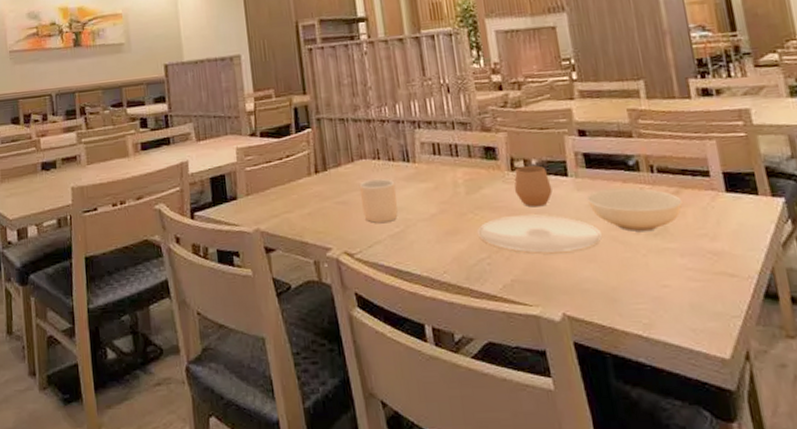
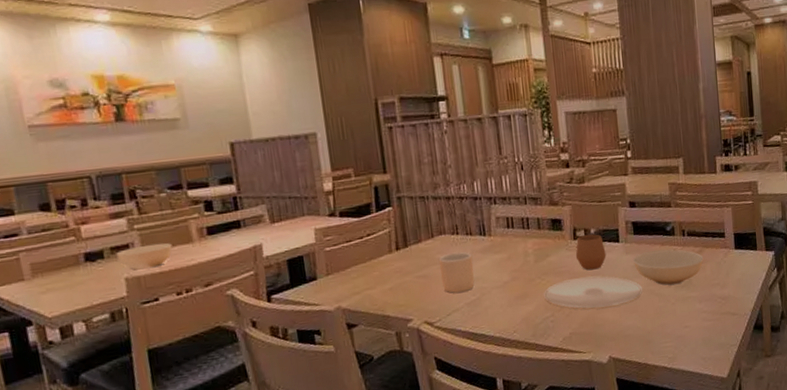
bowl: none [66,156,112,181] -> present [116,243,173,271]

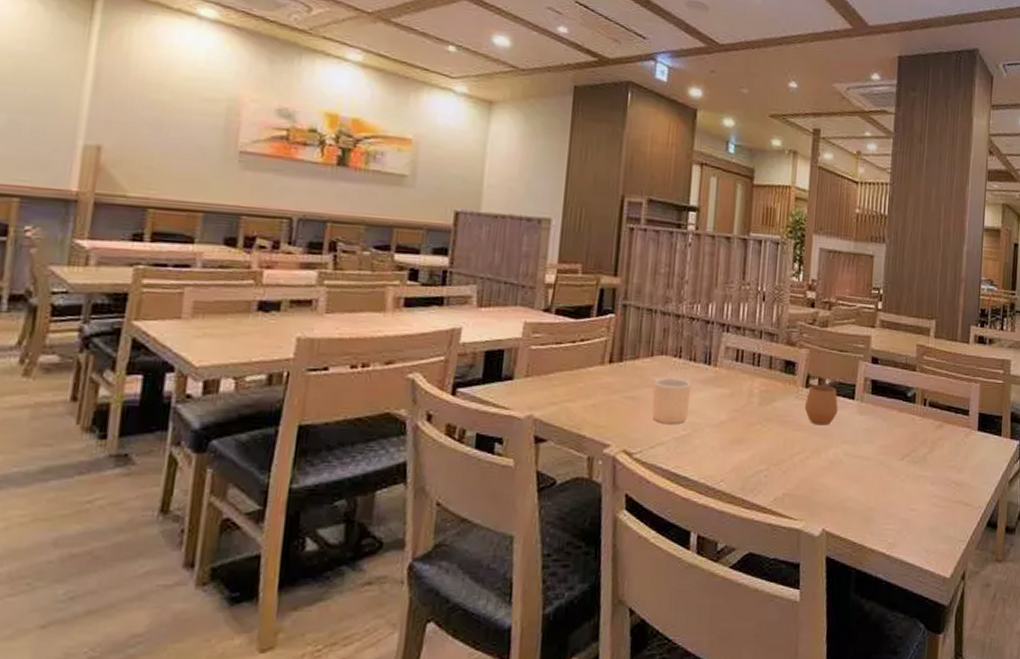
bowl: present [116,243,173,271] -> none [294,304,361,332]
plate: present [543,276,643,310] -> none [761,431,872,472]
bowl: present [632,249,704,285] -> none [865,416,943,459]

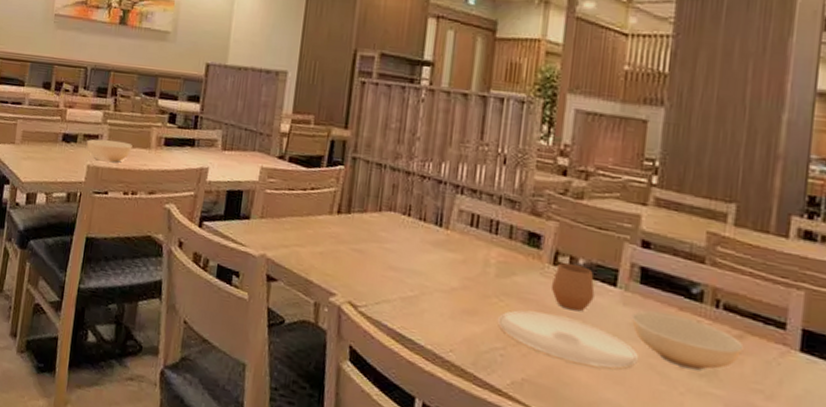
bowl: none [294,304,361,332] -> present [86,139,133,163]
mug: present [652,377,692,424] -> none [378,234,421,284]
plate: none [761,431,872,472] -> present [497,310,639,370]
bowl: none [865,416,943,459] -> present [631,311,744,370]

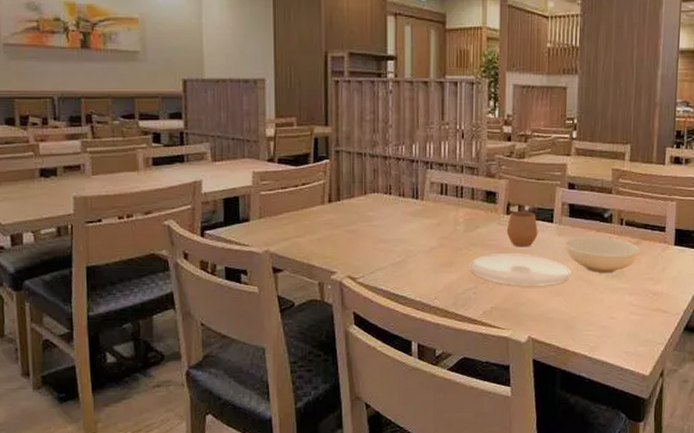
bowl: present [86,139,133,163] -> none [68,167,119,190]

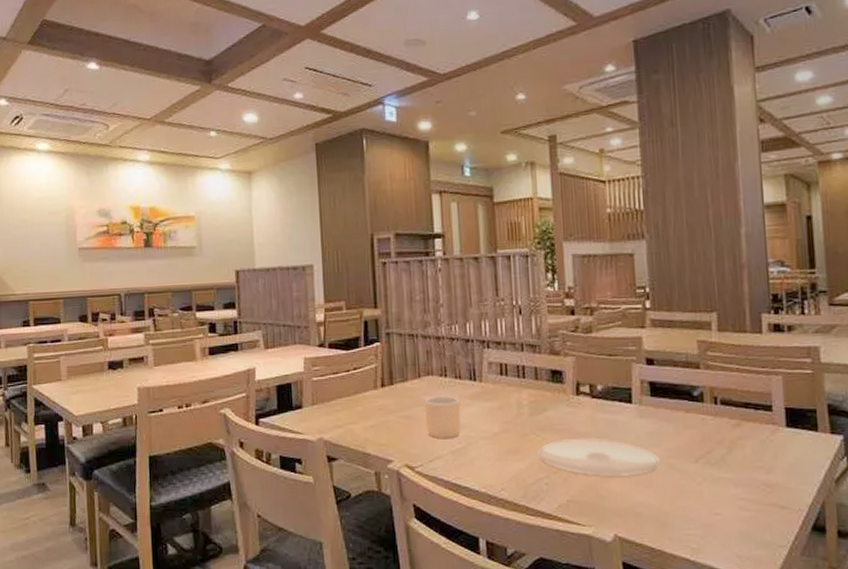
mug: none [368,212,403,252] -> present [424,395,461,438]
cup: present [506,210,538,247] -> none [577,390,615,432]
bowl: present [564,236,640,274] -> none [648,418,742,461]

